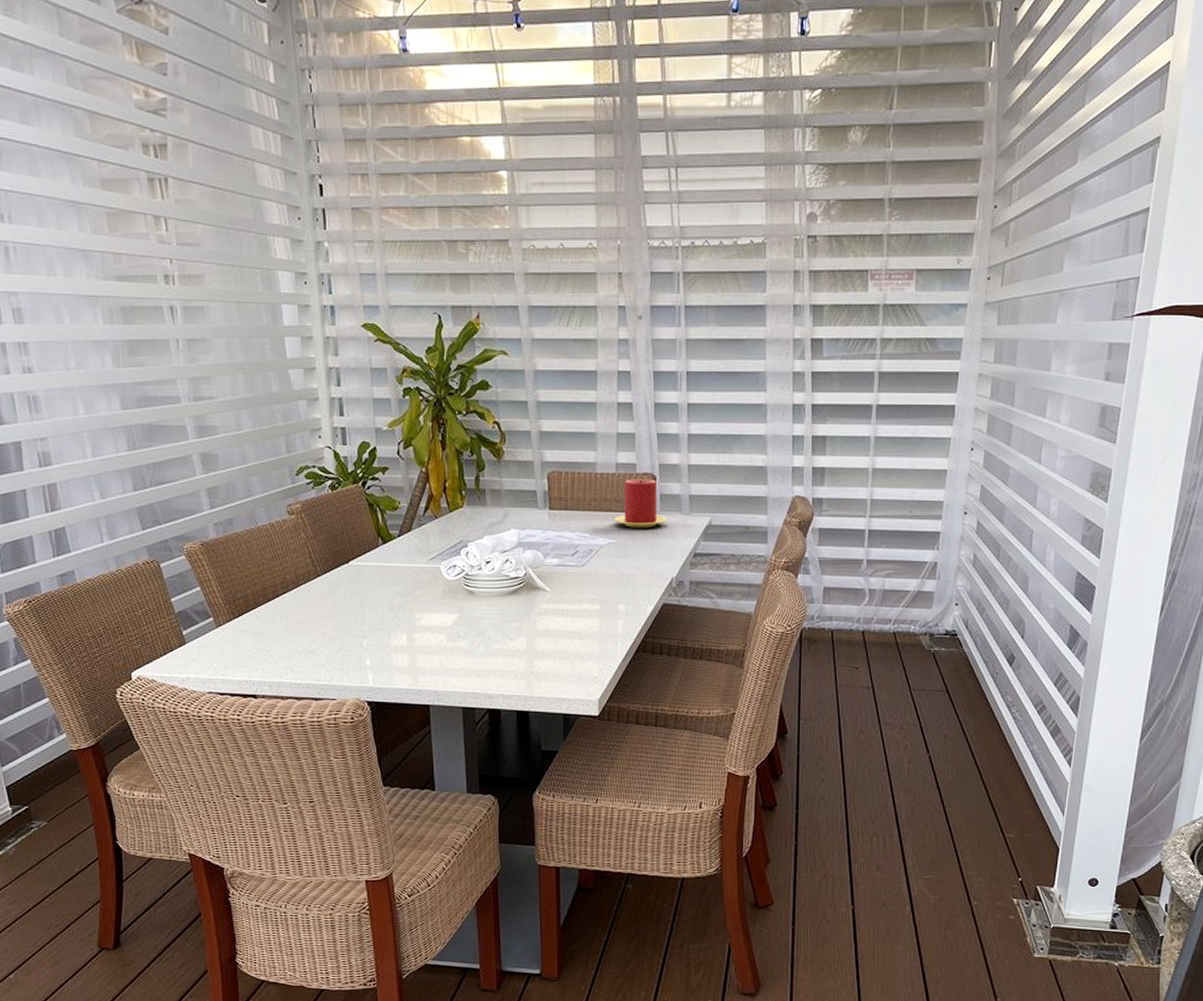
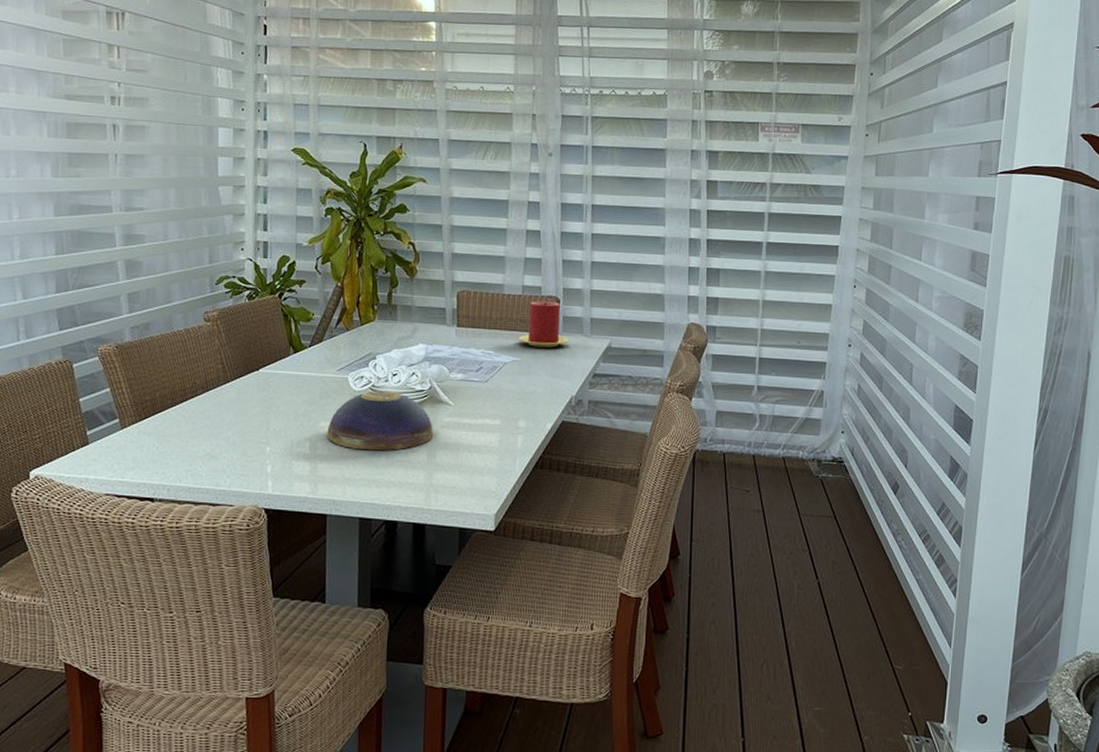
decorative bowl: none [423,579,532,640] -> present [327,390,434,451]

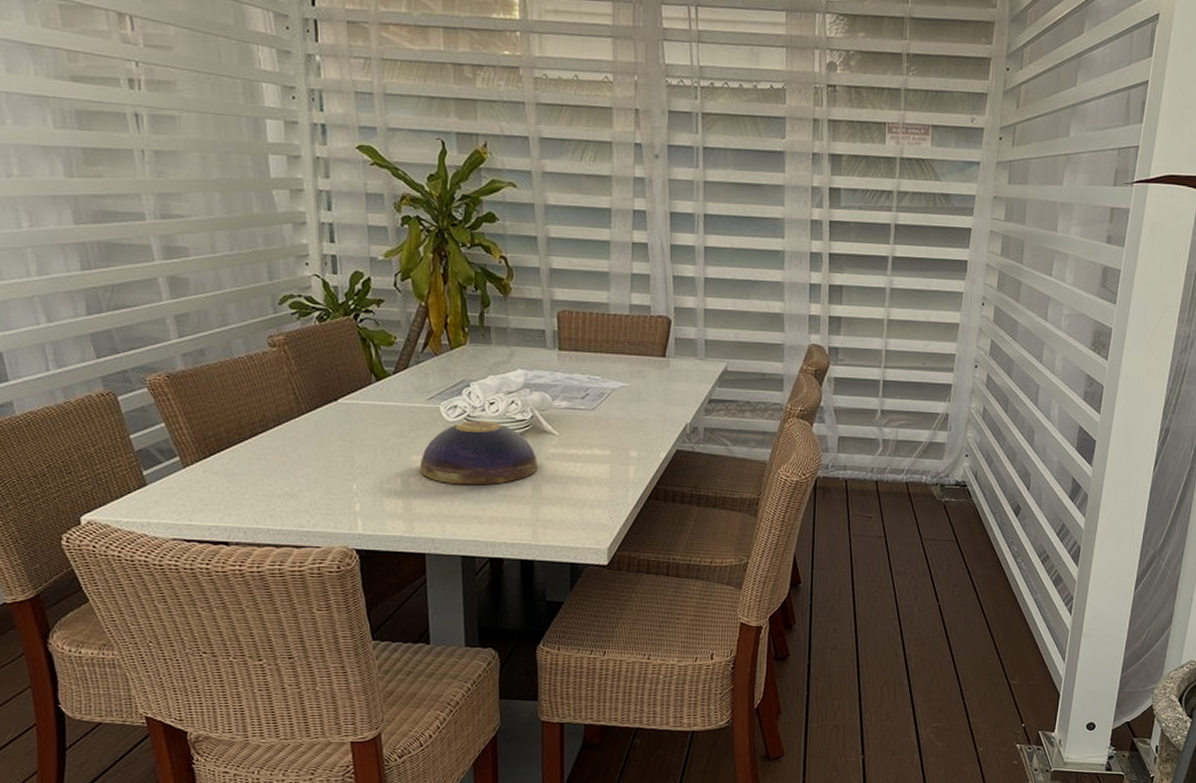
candle: present [518,301,569,348] -> none [627,321,682,372]

